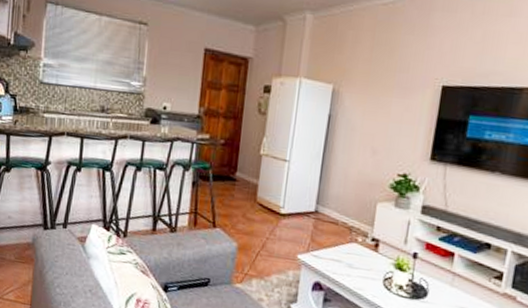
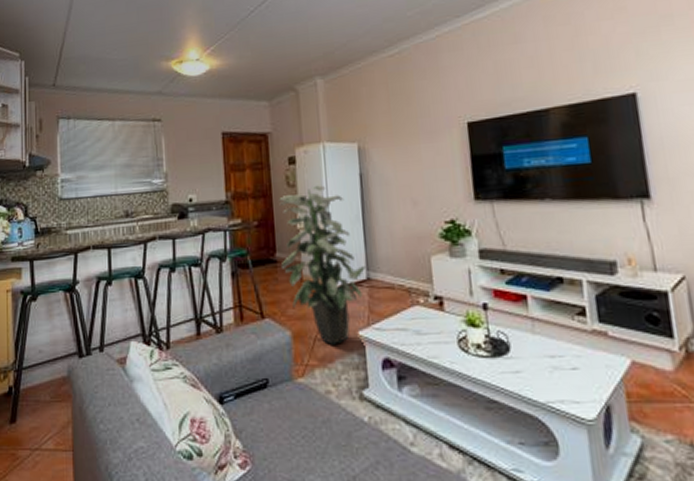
indoor plant: none [238,117,315,262] -> present [279,185,365,345]

